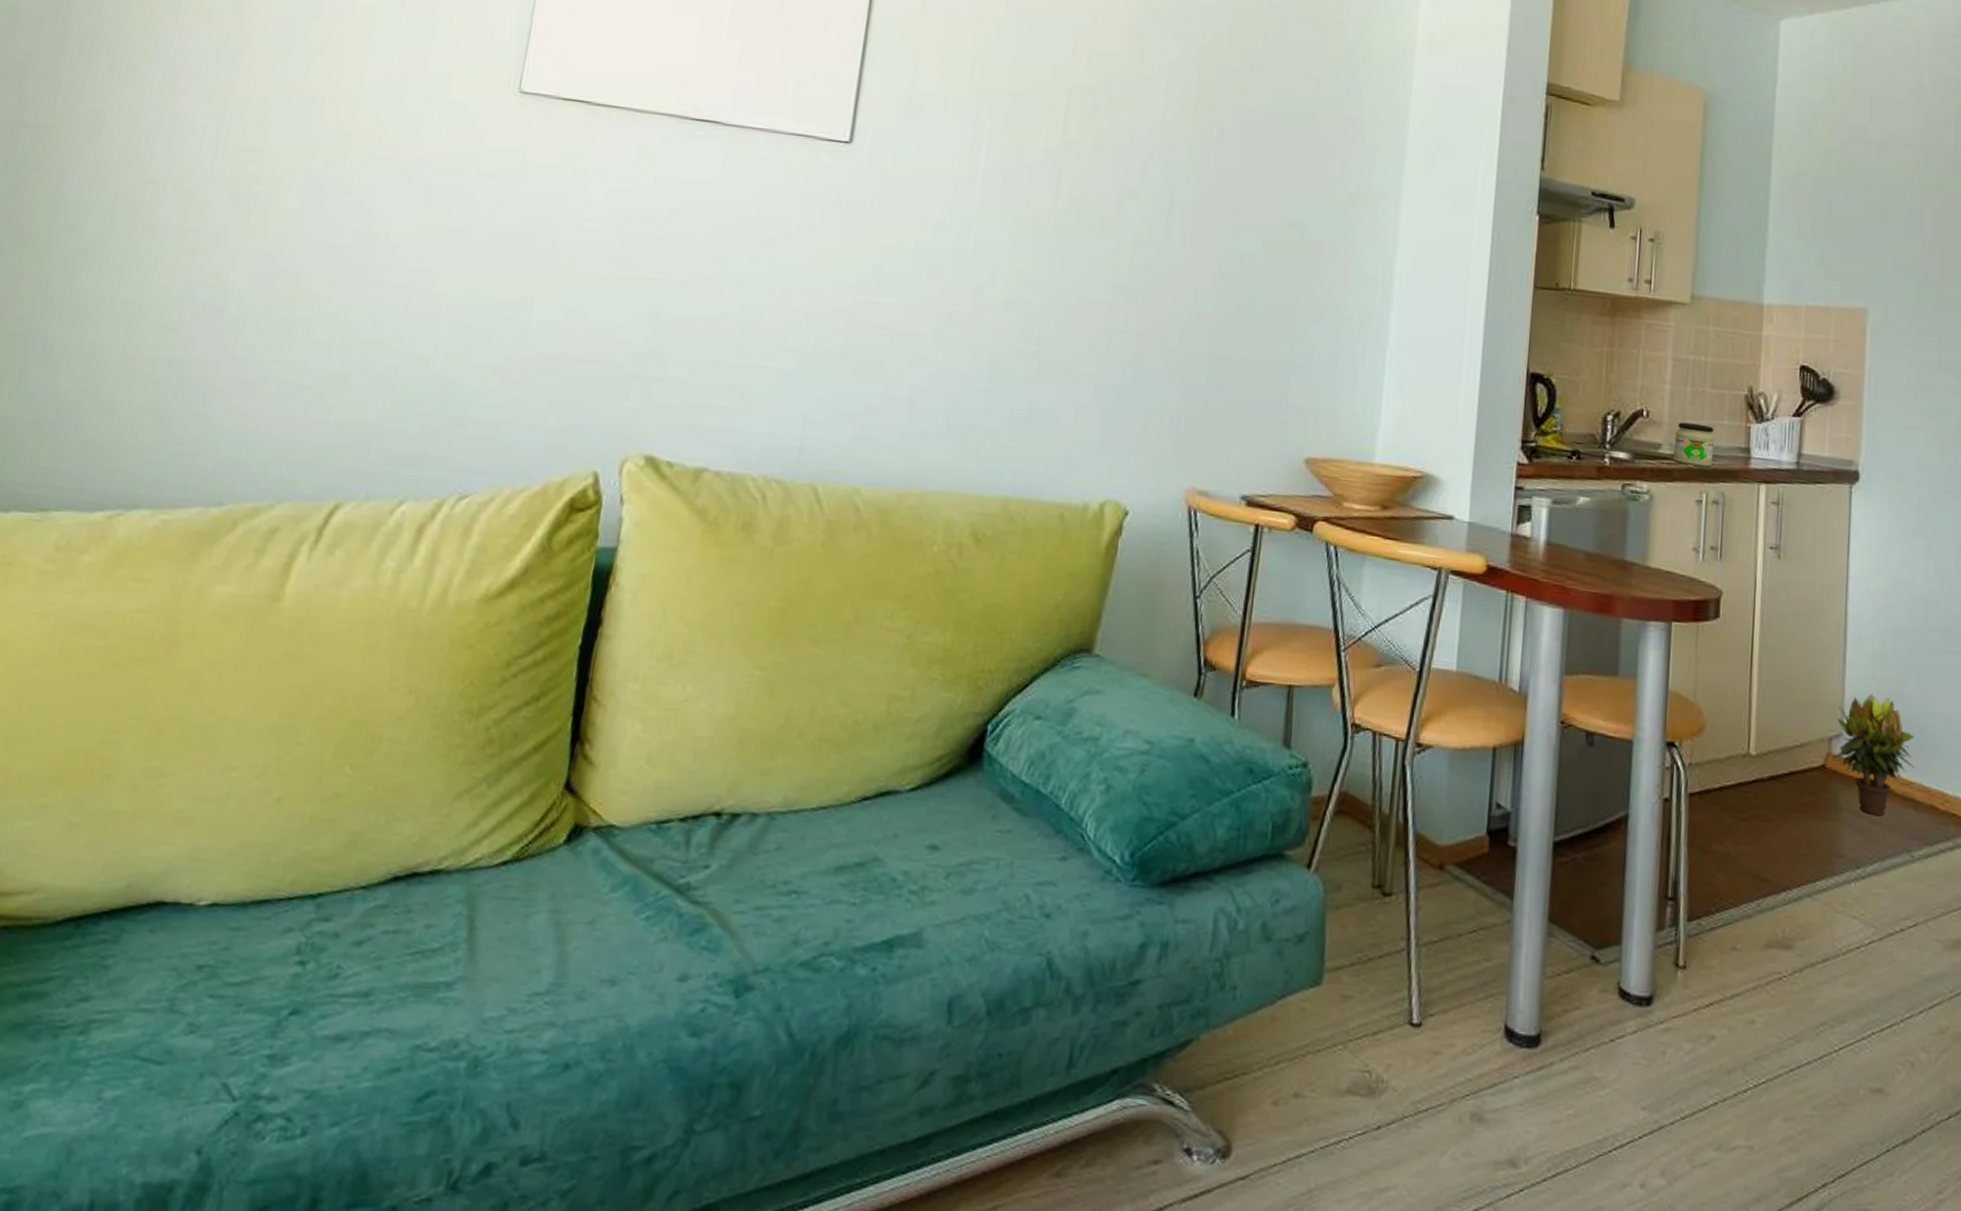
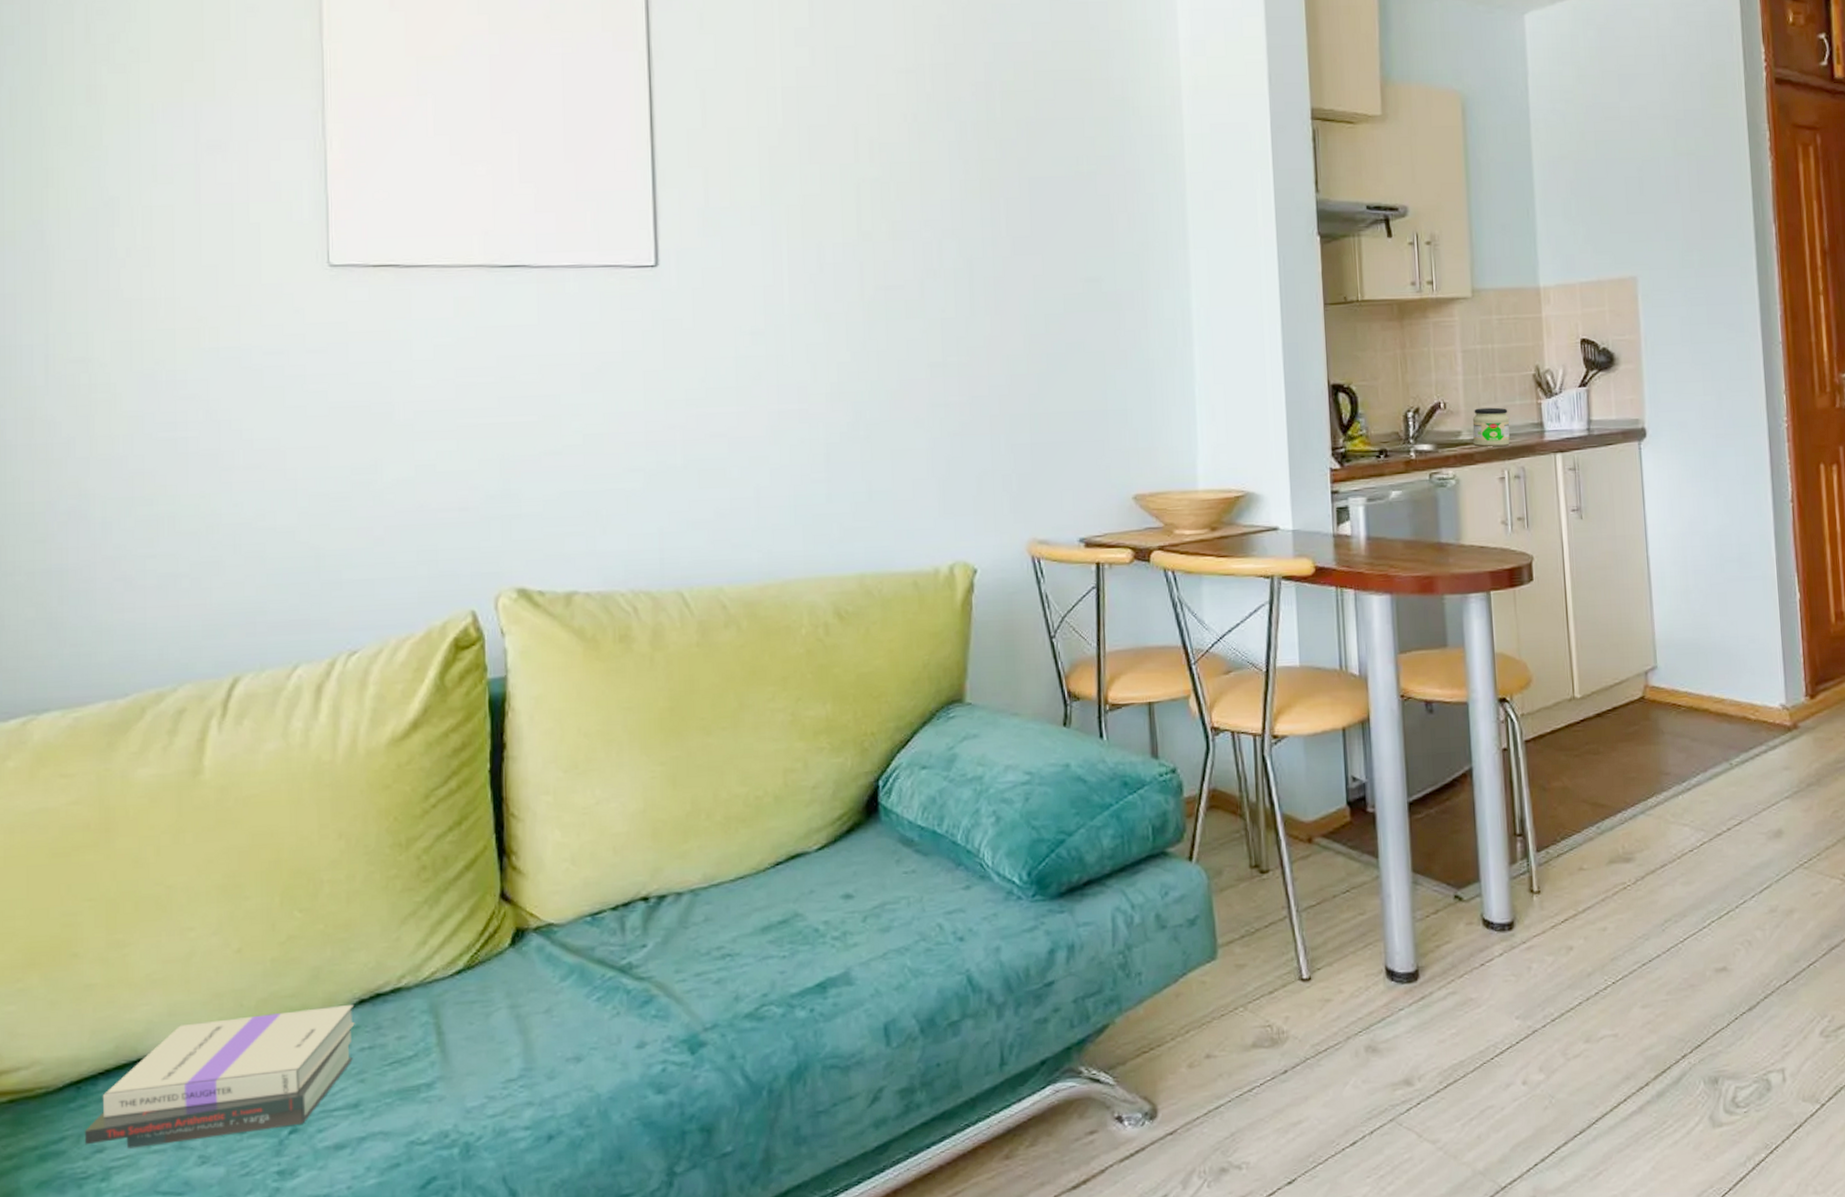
books: none [71,873,388,1006] -> present [84,1005,355,1149]
potted plant: present [1833,693,1914,817] -> none [1649,626,1724,734]

